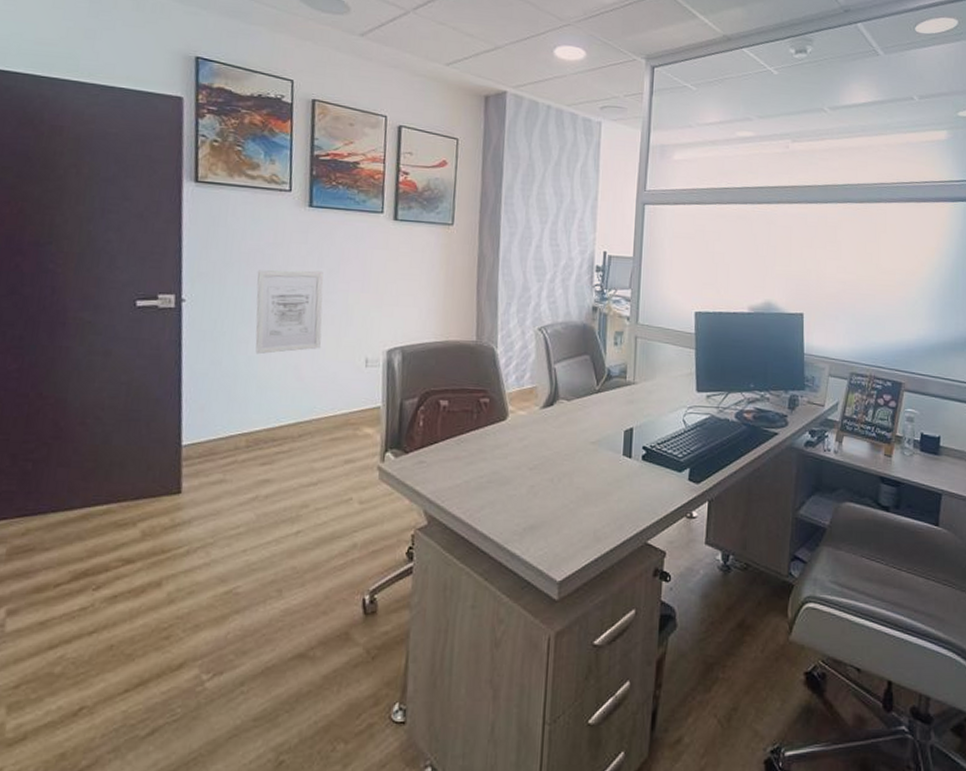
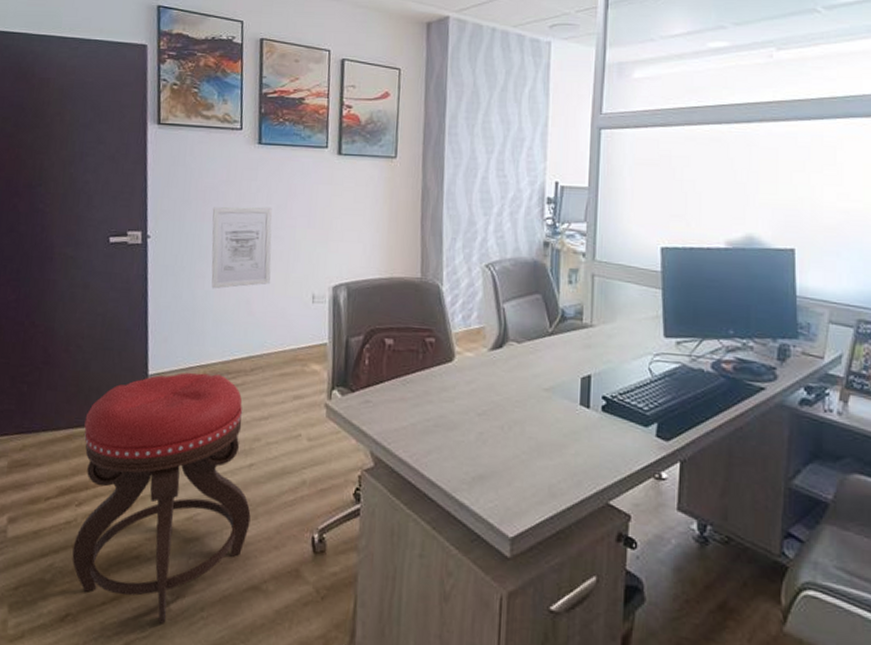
stool: none [87,441,297,705] -> present [72,372,251,624]

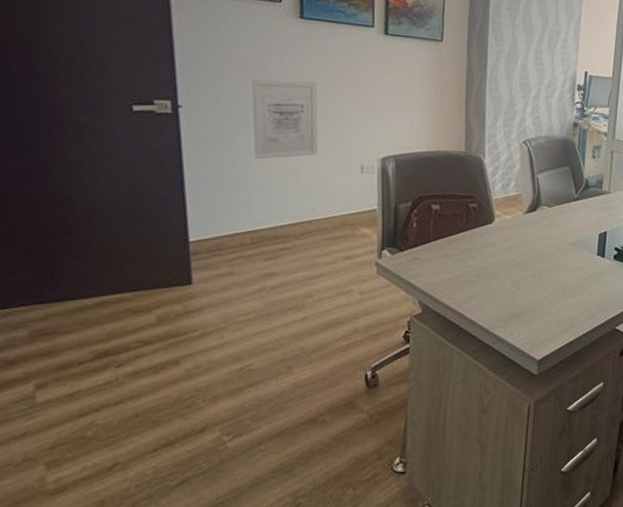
stool: present [72,372,251,624] -> none [115,238,305,460]

